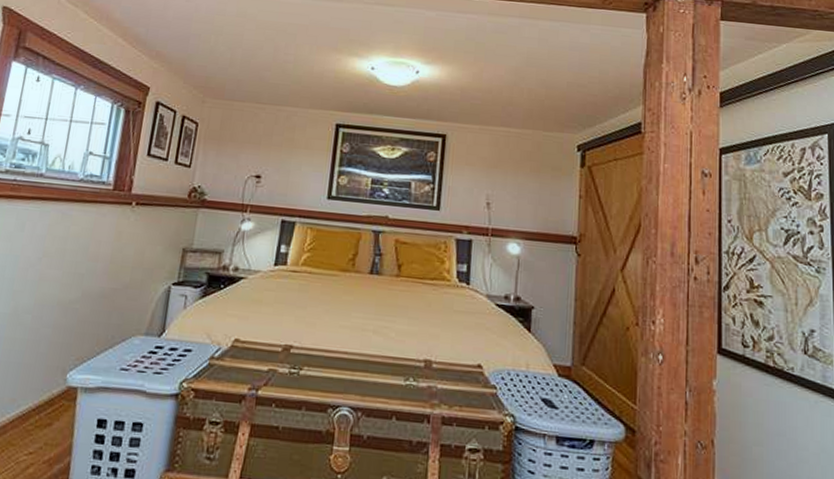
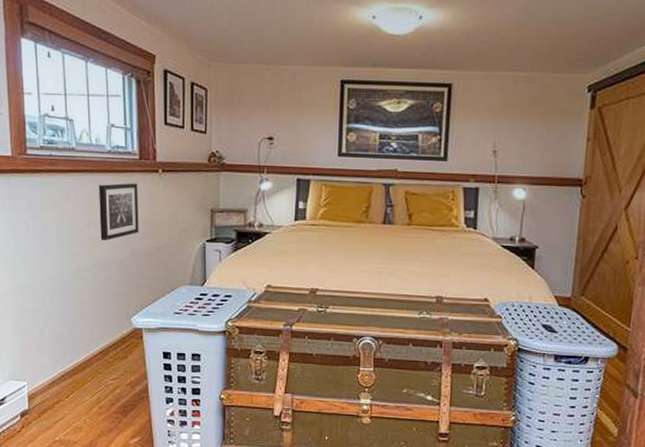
wall art: none [50,214,106,278] -> present [98,183,139,241]

